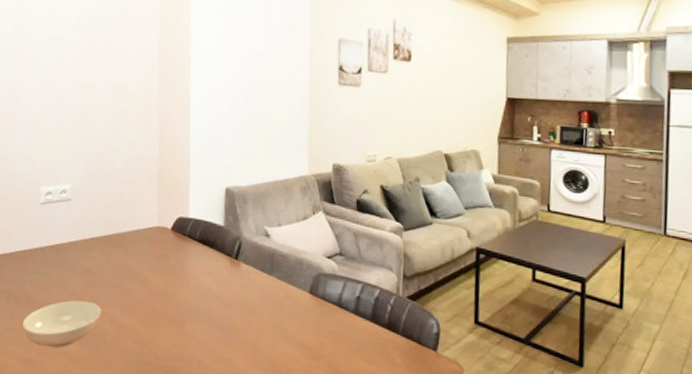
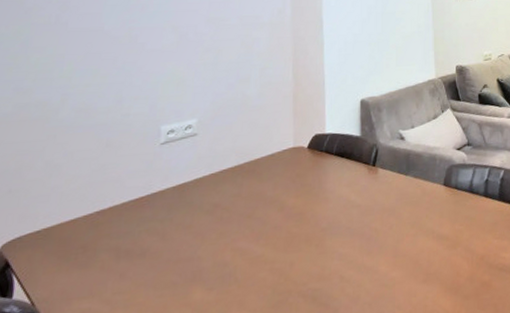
bowl: present [22,300,101,348] -> none [134,239,232,302]

